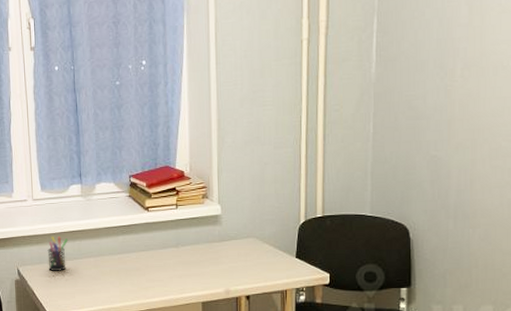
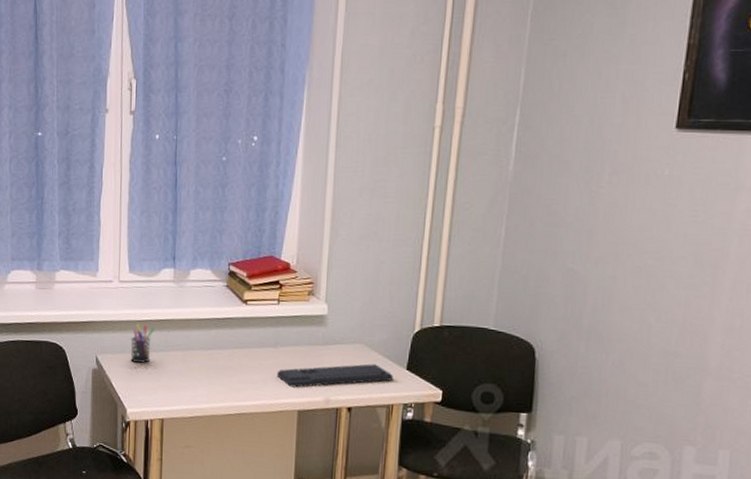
keyboard: none [181,255,285,282] -> present [277,364,394,388]

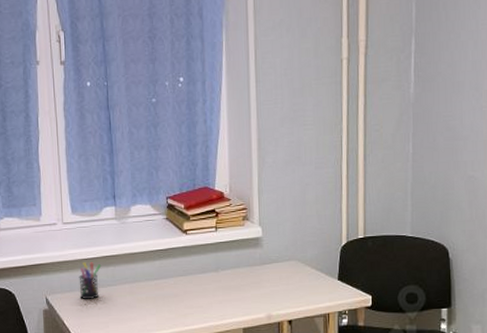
keyboard: present [277,364,394,388] -> none [221,278,327,307]

